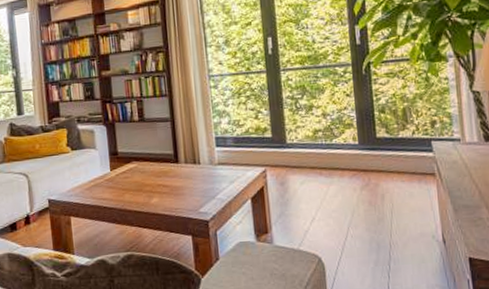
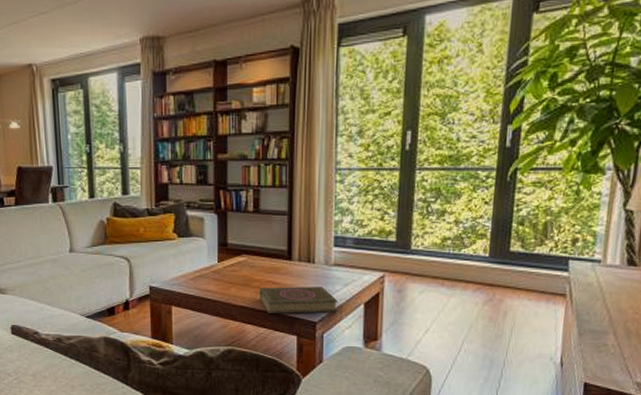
book: none [151,186,228,216] -> present [259,286,339,314]

